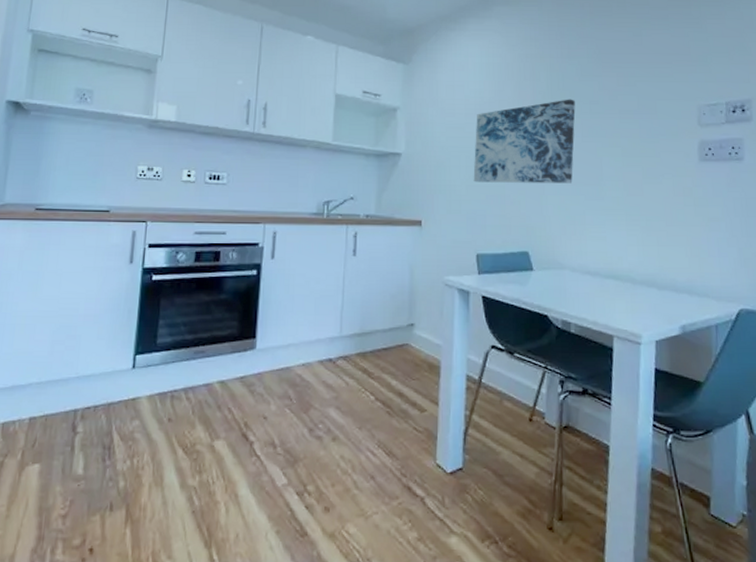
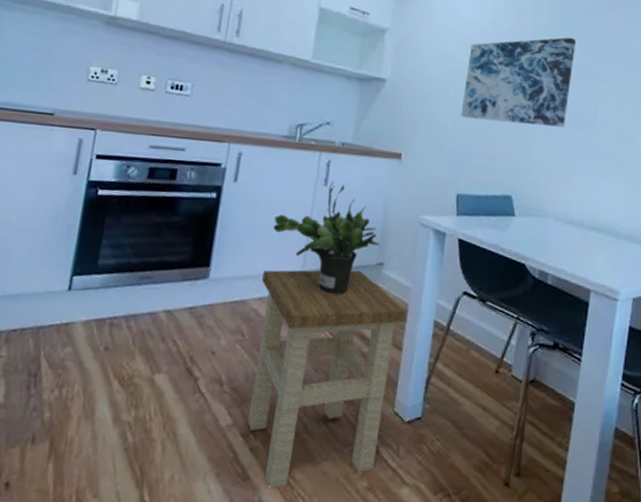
stool: none [301,332,440,544] -> present [247,270,407,489]
potted plant: none [310,251,409,357] -> present [273,181,380,295]

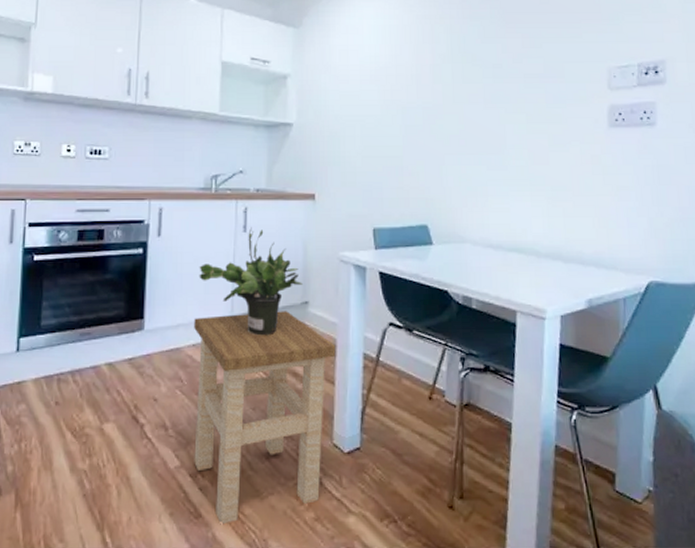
wall art: present [461,37,576,127] -> none [369,62,477,153]

